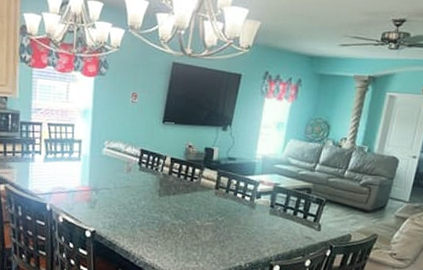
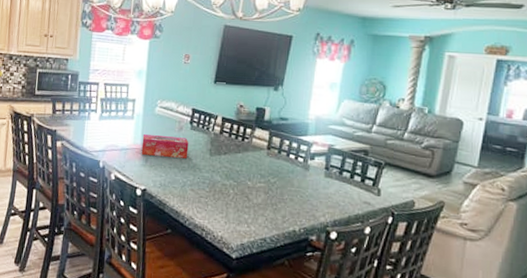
tissue box: none [89,176,138,200] -> present [141,134,189,159]

